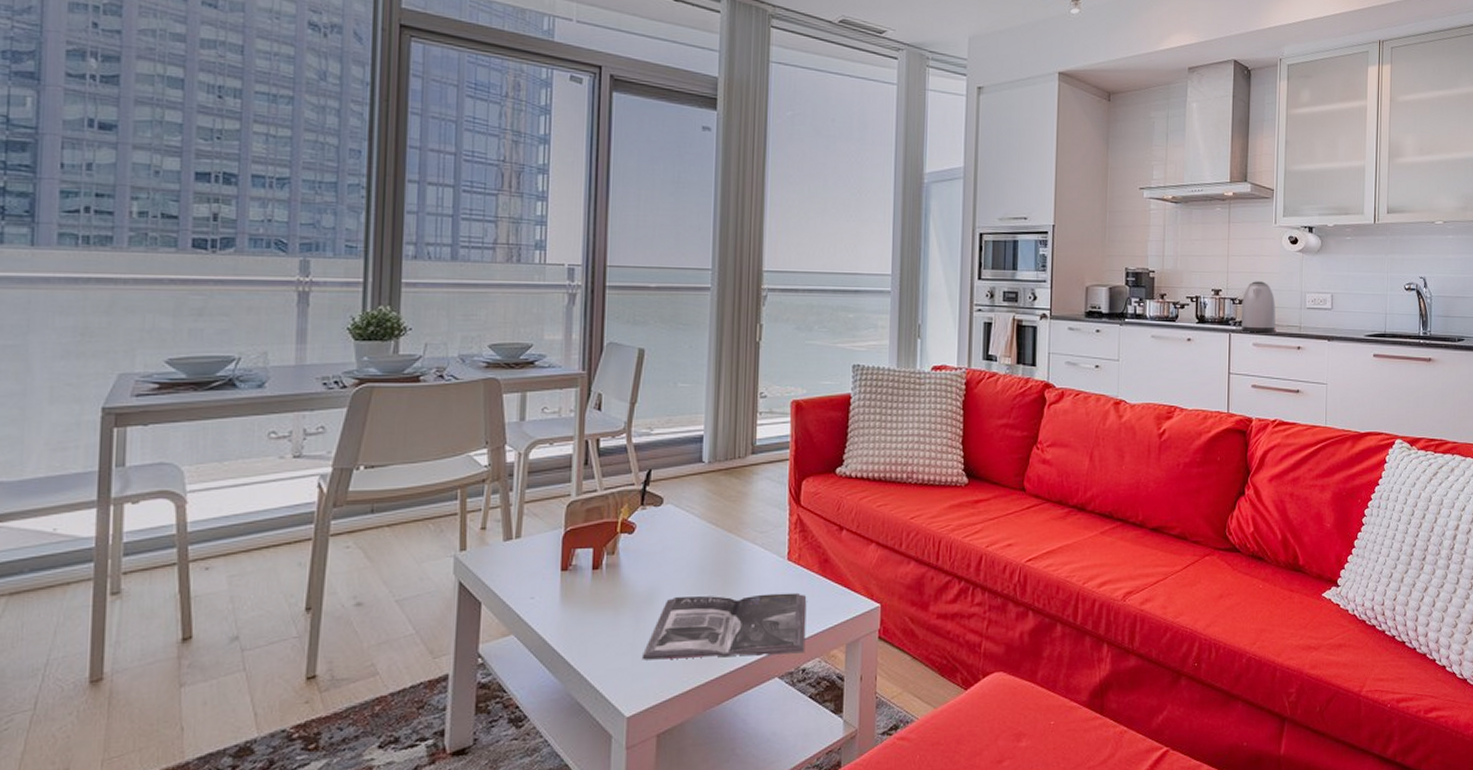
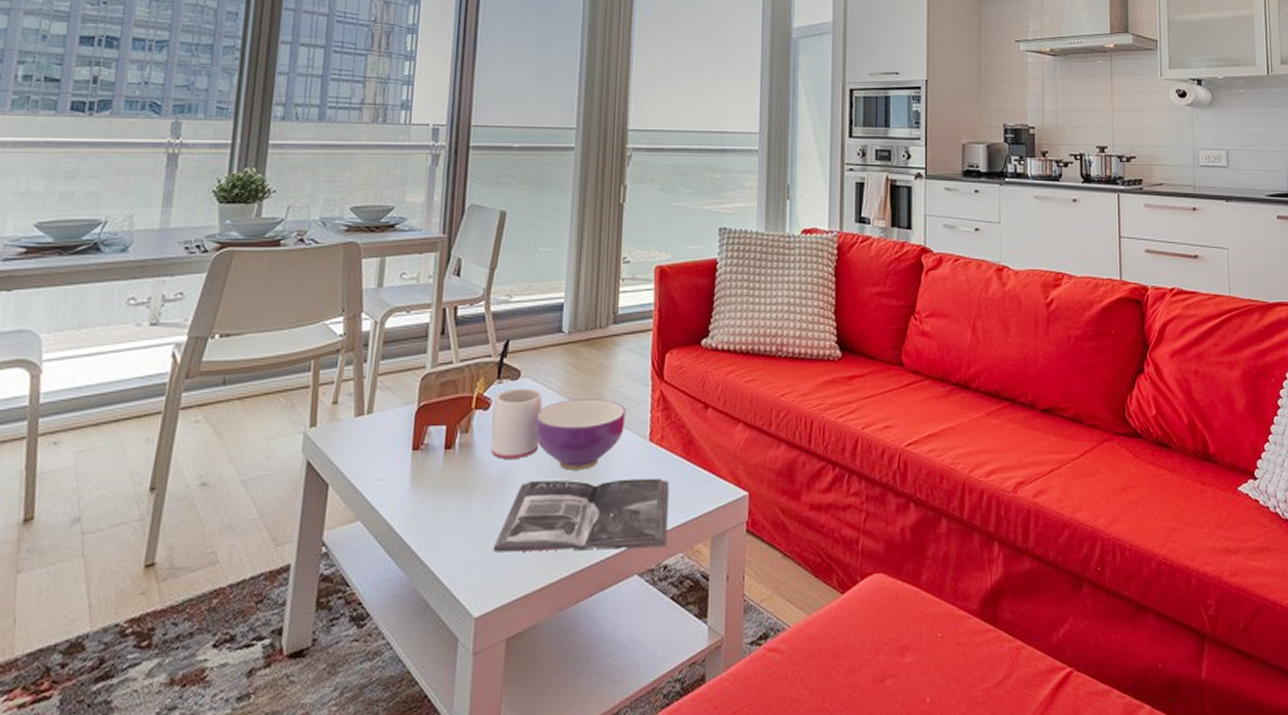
mug: none [636,514,686,577] -> present [490,388,543,459]
bowl: none [679,523,765,587] -> present [535,399,626,470]
kettle: present [1241,281,1276,333] -> none [1130,137,1168,193]

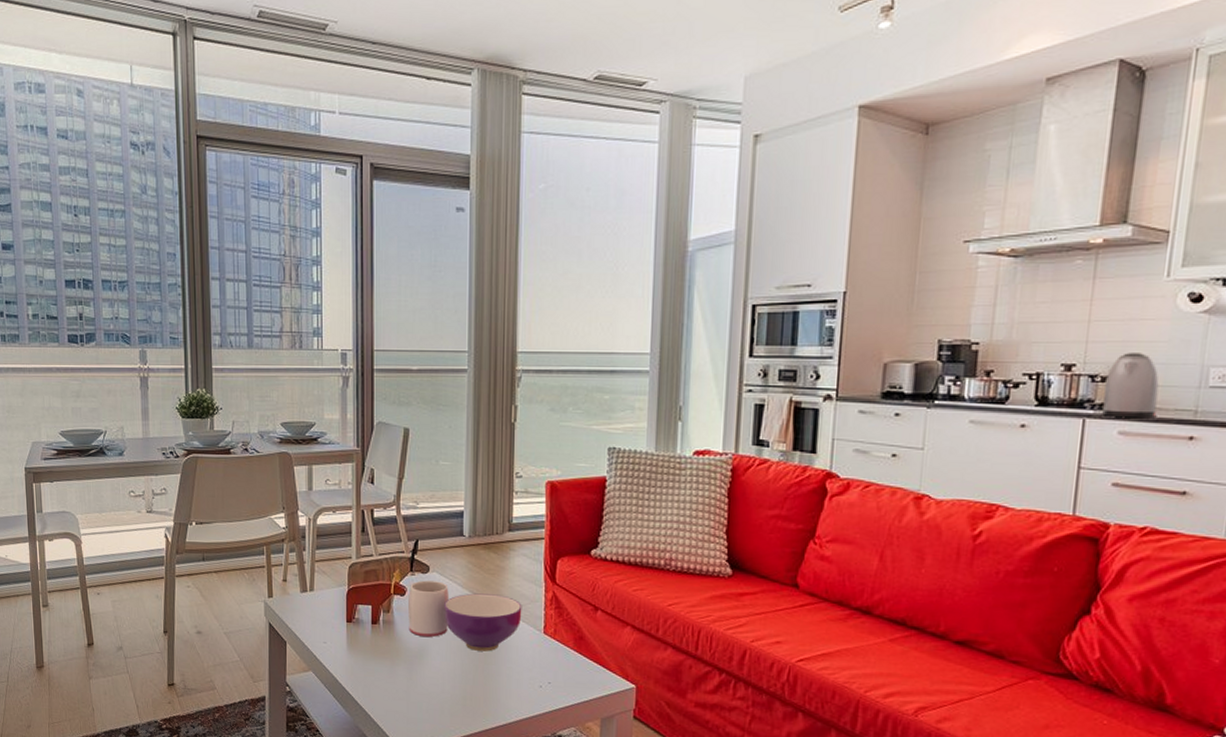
magazine: present [492,478,670,553] -> none [415,656,563,721]
kettle: none [1130,137,1168,193] -> present [1102,353,1159,419]

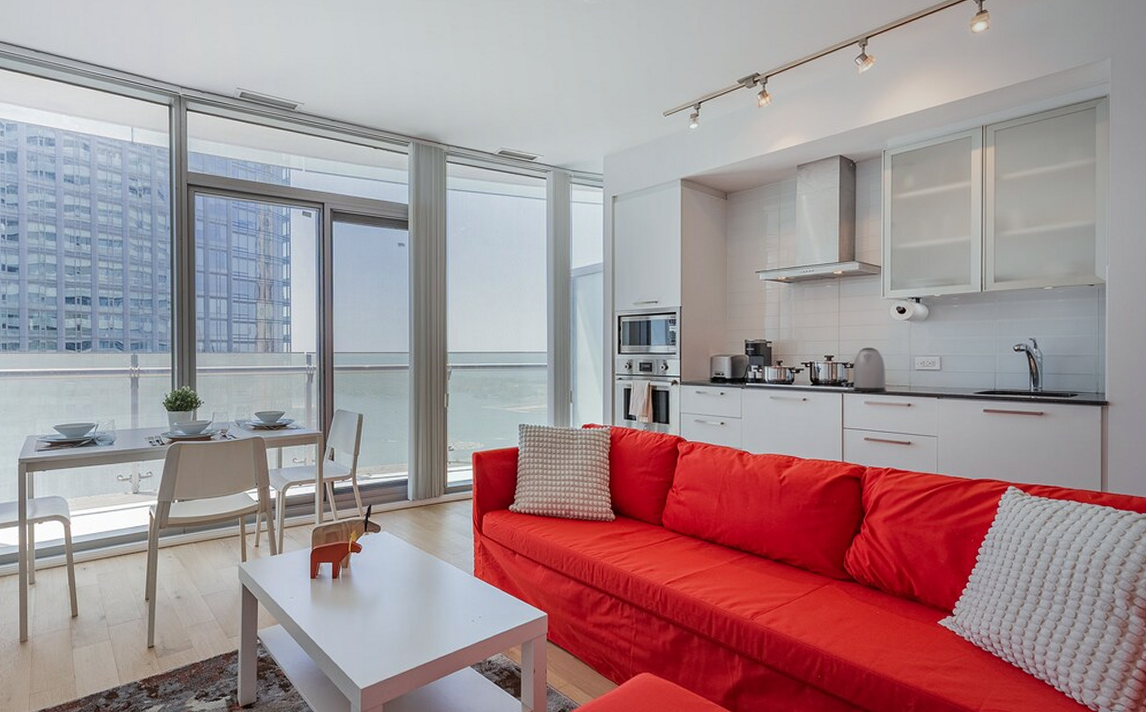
mug: present [408,580,450,637] -> none [363,538,398,586]
bowl: present [444,593,522,652] -> none [393,546,457,595]

